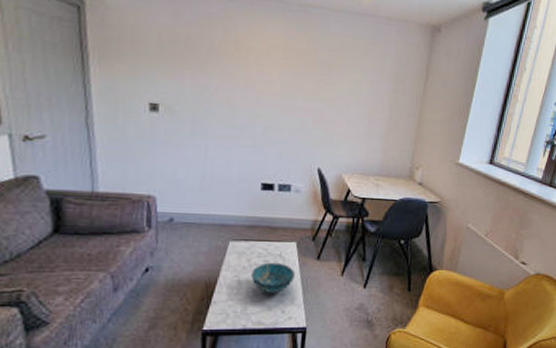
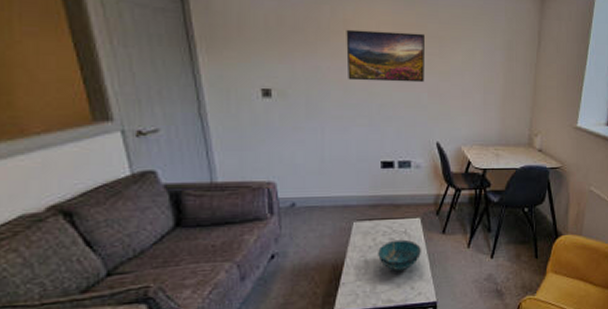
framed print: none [235,50,315,108] -> present [346,29,426,83]

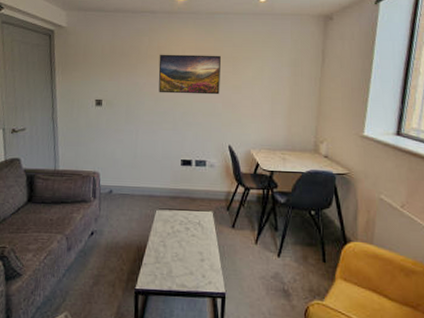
decorative bowl: present [378,239,422,271] -> none [175,229,214,259]

